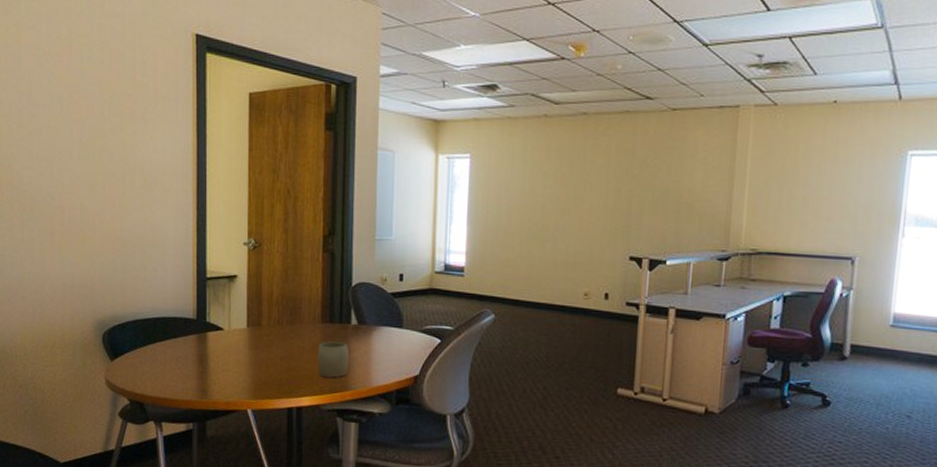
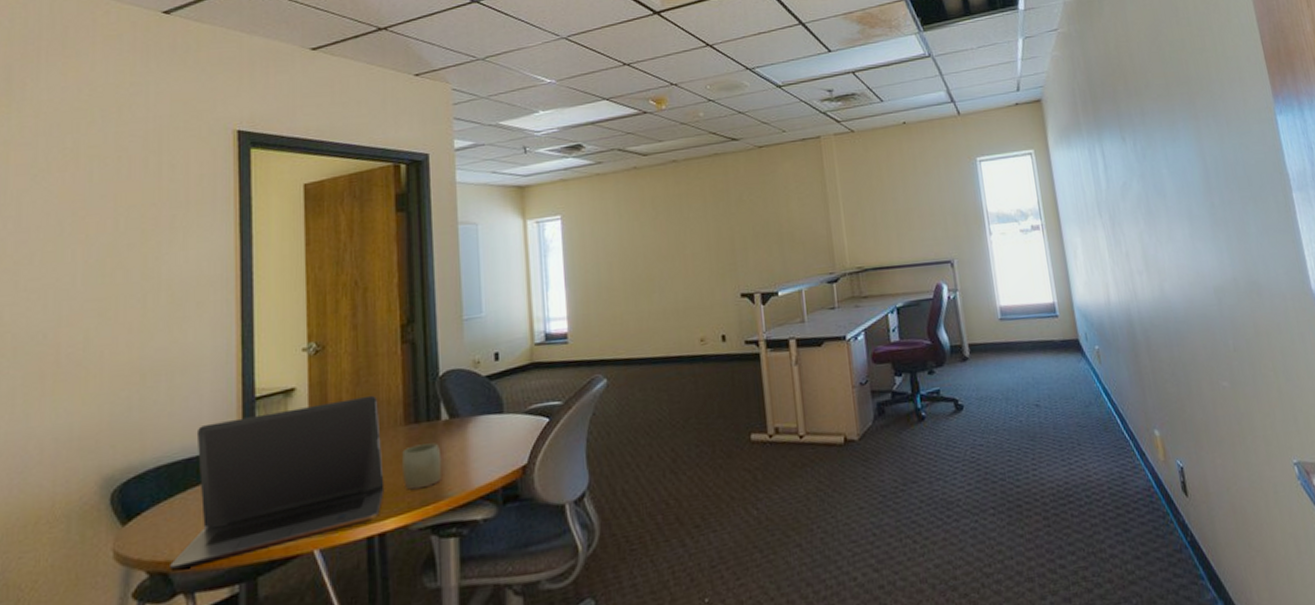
laptop computer: none [144,292,303,404] -> present [170,395,385,570]

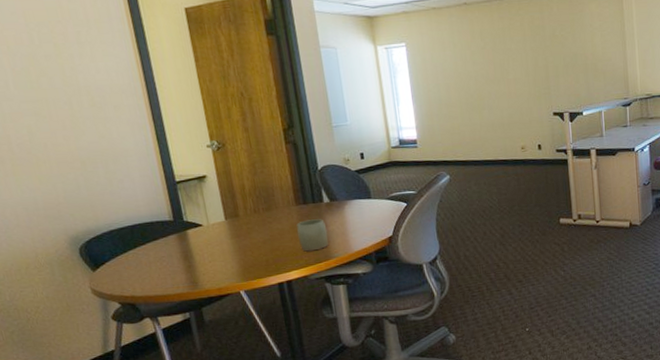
laptop computer: present [170,395,385,570] -> none [135,182,287,302]

